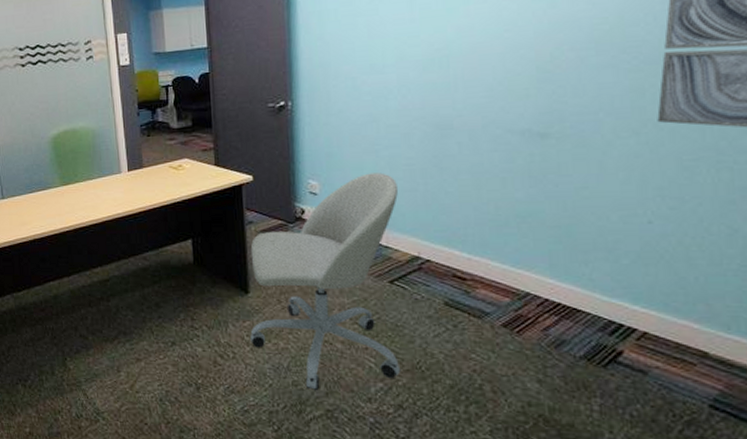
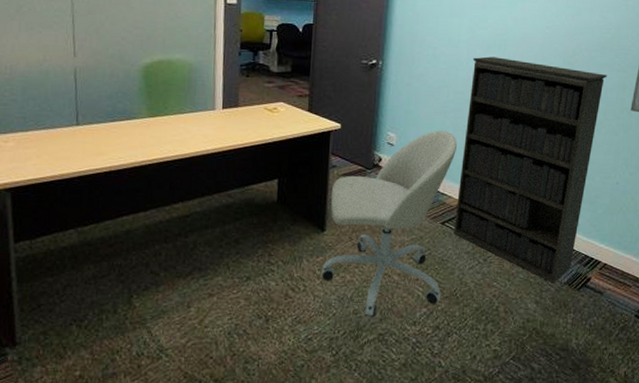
bookshelf: none [405,77,611,357] -> present [454,56,607,283]

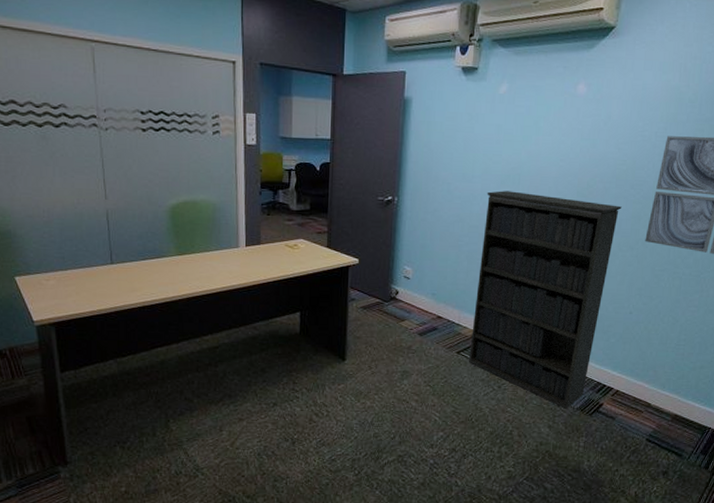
office chair: present [321,130,457,317] -> none [343,264,471,440]

